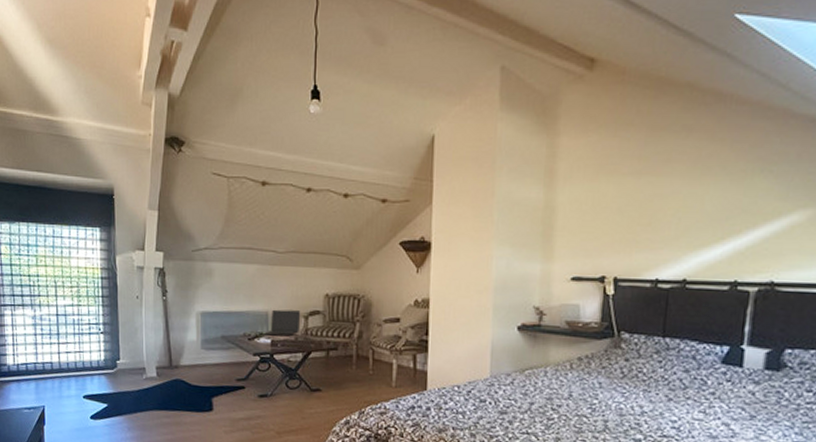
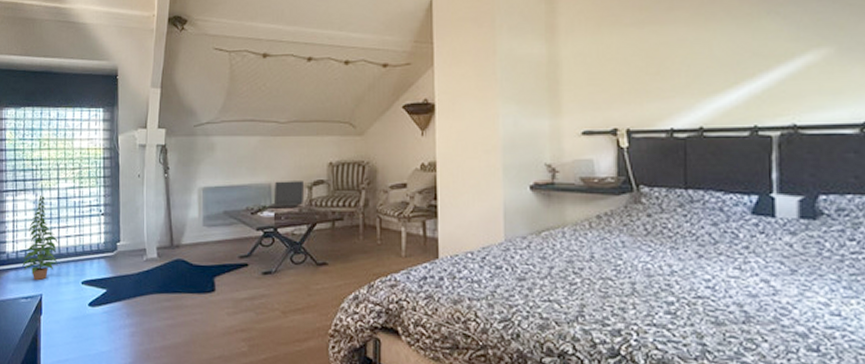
plant: none [24,311,59,393] -> present [22,196,58,281]

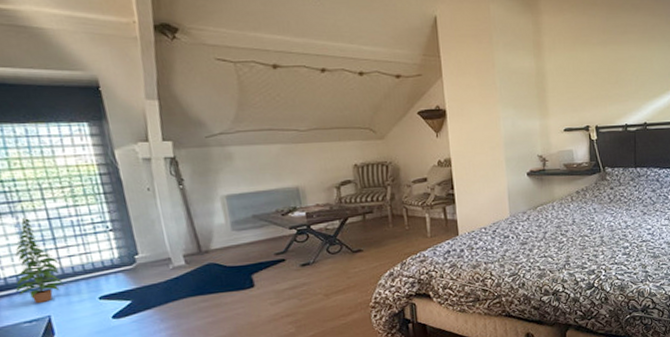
laptop: present [263,181,305,209] -> none [293,182,333,209]

